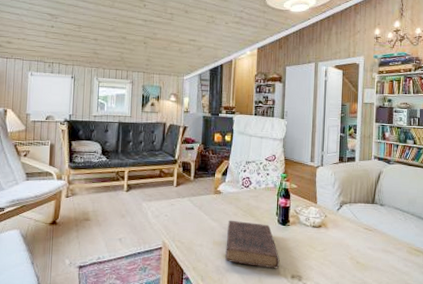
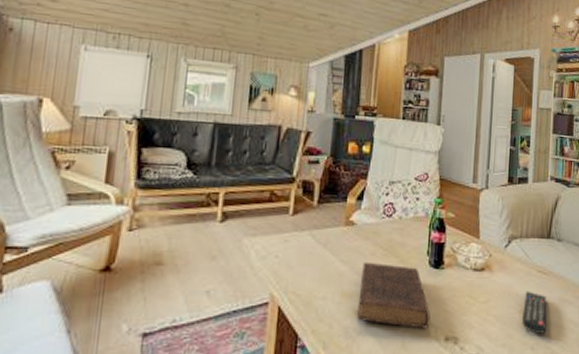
remote control: none [352,243,372,275] -> present [522,291,547,334]

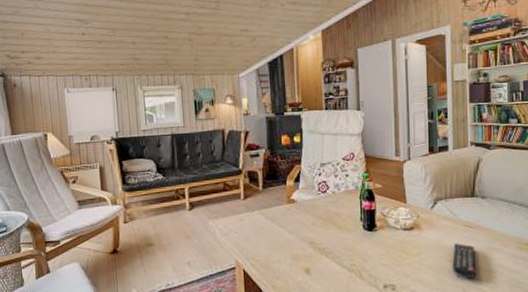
book: present [357,261,431,329] -> none [306,230,369,280]

